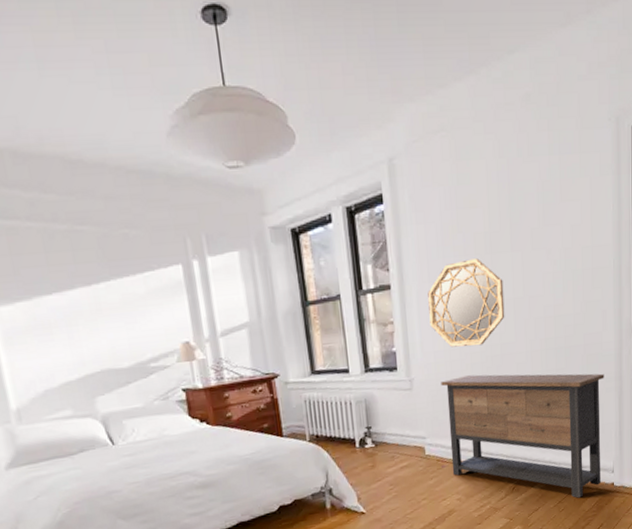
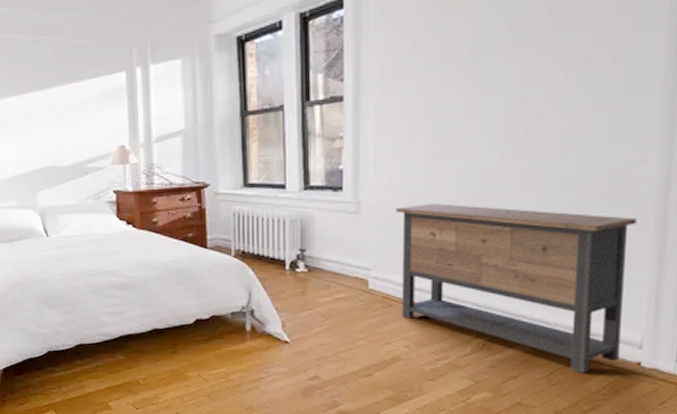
home mirror: present [428,258,505,347] -> none [388,68,492,170]

